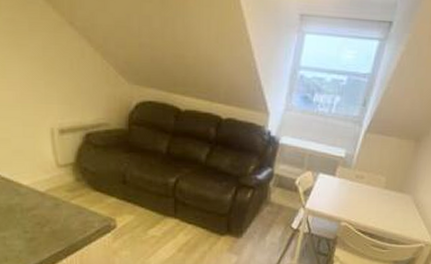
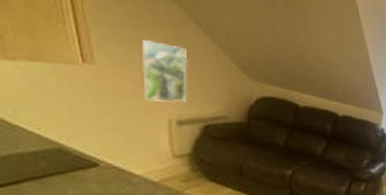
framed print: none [18,46,67,111] -> present [140,40,188,102]

